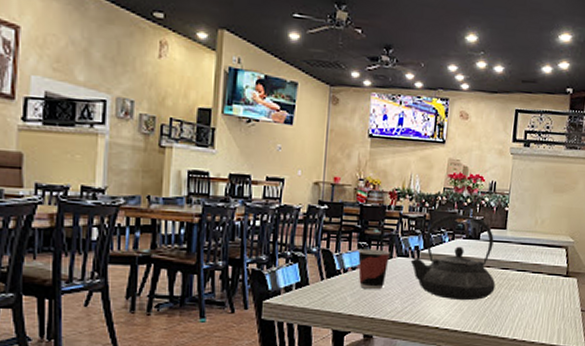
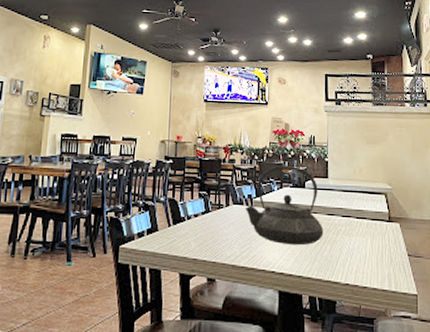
cup: present [358,248,390,290] -> none [199,197,227,236]

